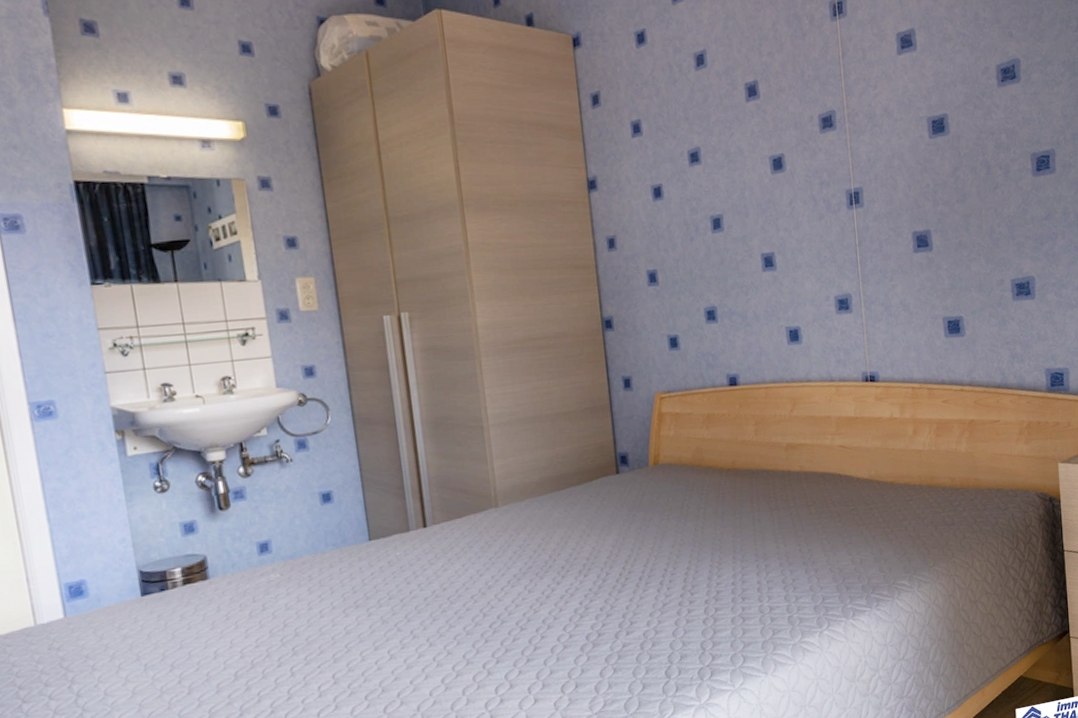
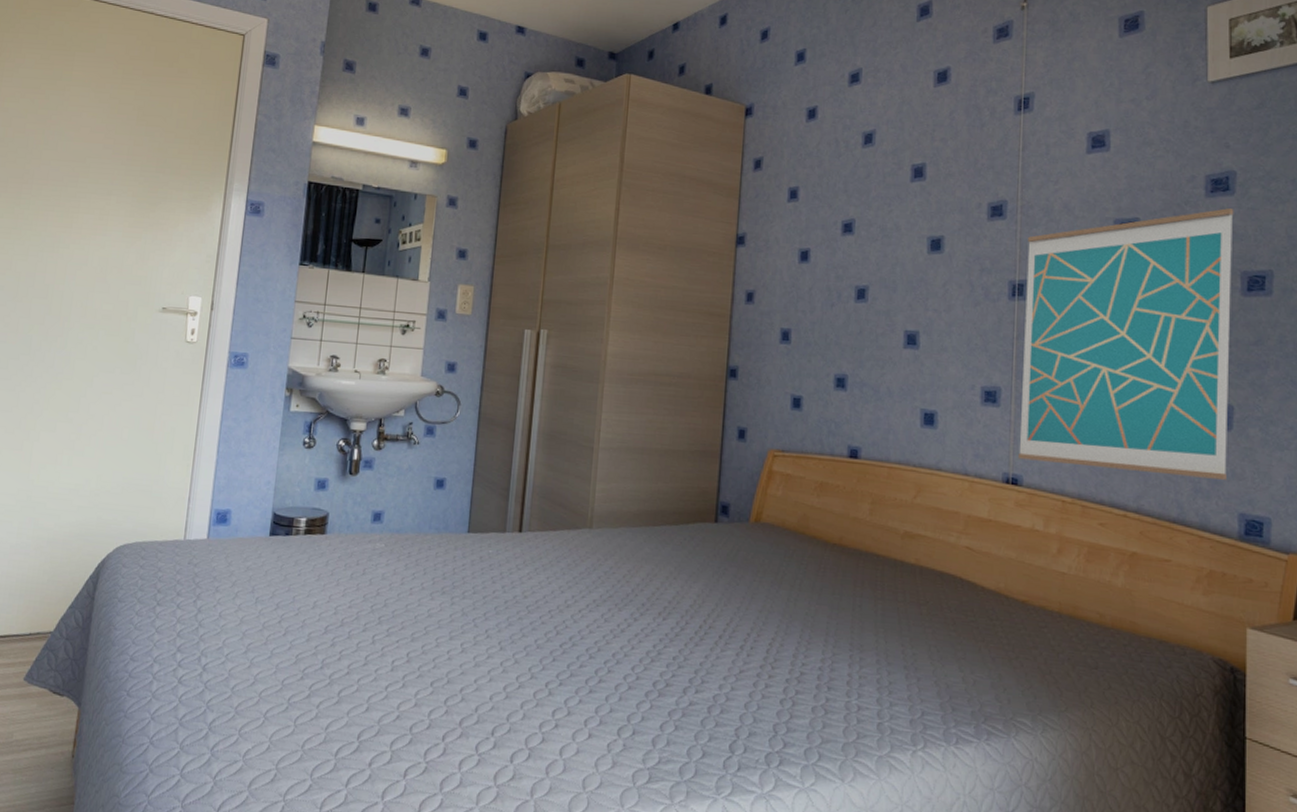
wall art: none [857,95,1034,358] -> present [1018,208,1234,480]

